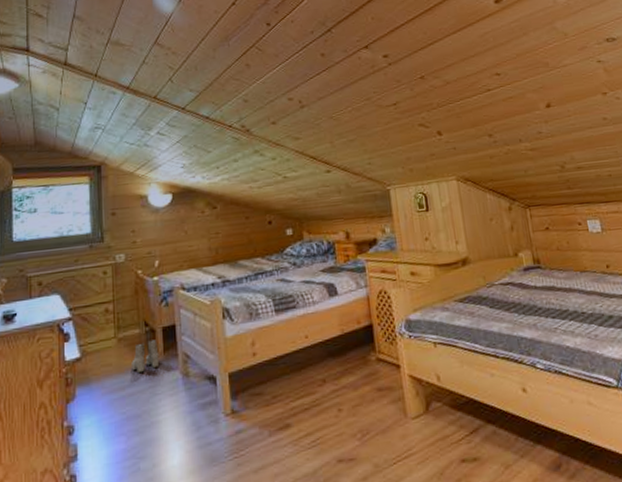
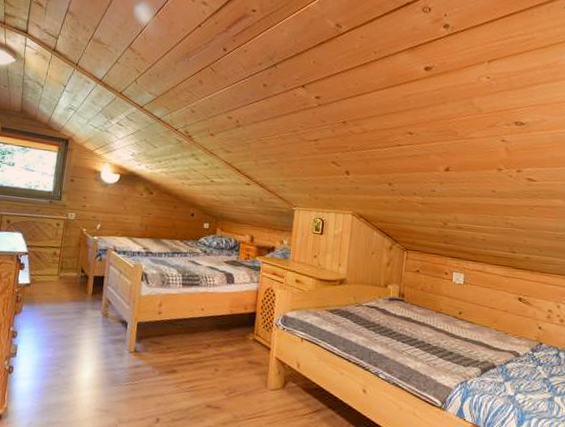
boots: present [131,339,160,374] -> none [66,283,89,306]

